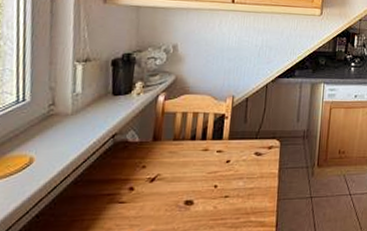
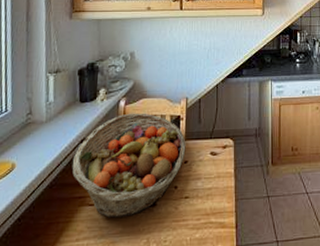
fruit basket: none [100,109,230,216] -> present [72,113,186,218]

